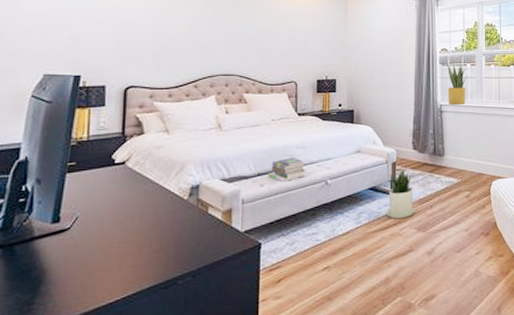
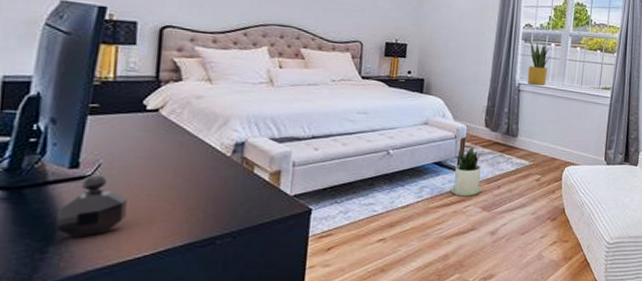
perfume bottle: none [41,227,101,288] -> present [56,175,128,237]
books: present [268,157,306,183] -> none [324,122,367,148]

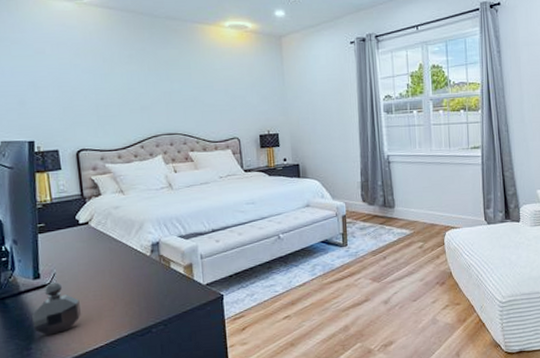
planter: present [451,147,481,197] -> none [340,223,368,271]
planter: present [527,41,550,86] -> none [393,111,414,156]

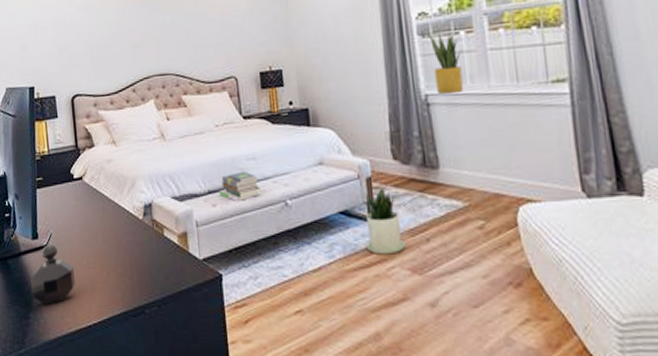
books: none [222,213,258,238] -> present [219,171,261,203]
planter: none [340,223,368,271] -> present [364,189,405,255]
planter: none [393,111,414,156] -> present [430,32,464,95]

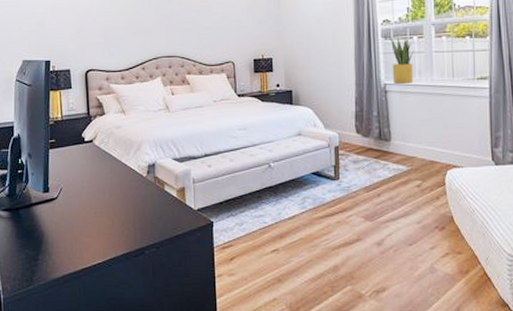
perfume bottle: present [31,244,76,304] -> none [41,197,83,248]
books: present [219,171,261,203] -> none [214,138,249,164]
planter: present [364,189,405,255] -> none [331,155,361,206]

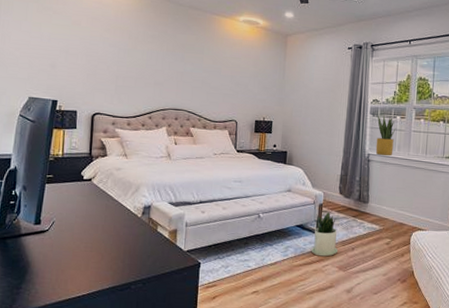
planter: none [331,155,361,206] -> present [311,212,338,257]

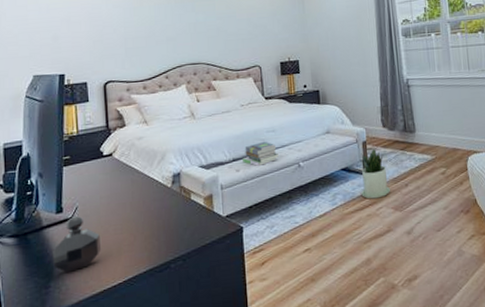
perfume bottle: none [26,230,72,278] -> present [53,216,102,273]
books: none [209,189,242,212] -> present [243,141,279,167]
planter: present [375,115,396,156] -> none [411,34,434,79]

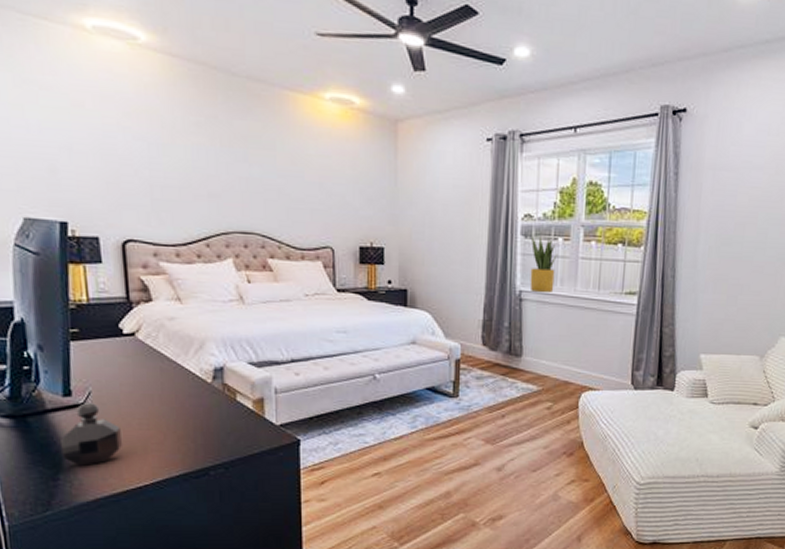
books: present [243,141,279,167] -> none [304,342,349,373]
planter: present [361,149,390,199] -> none [448,370,483,427]
planter: none [411,34,434,79] -> present [529,236,558,294]

